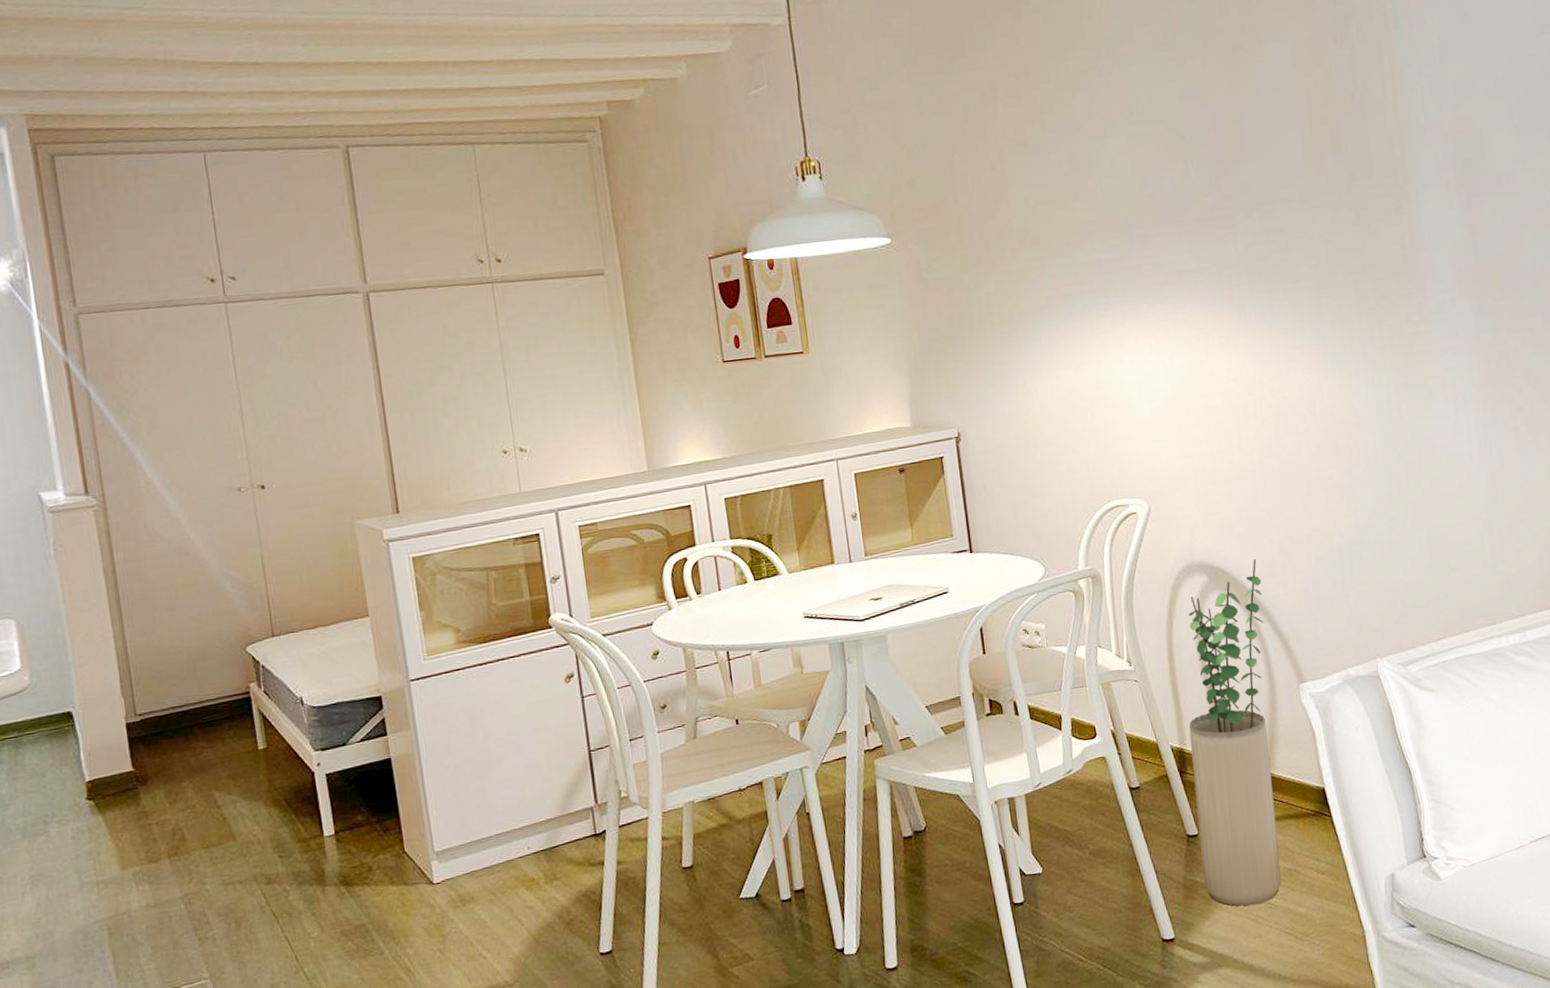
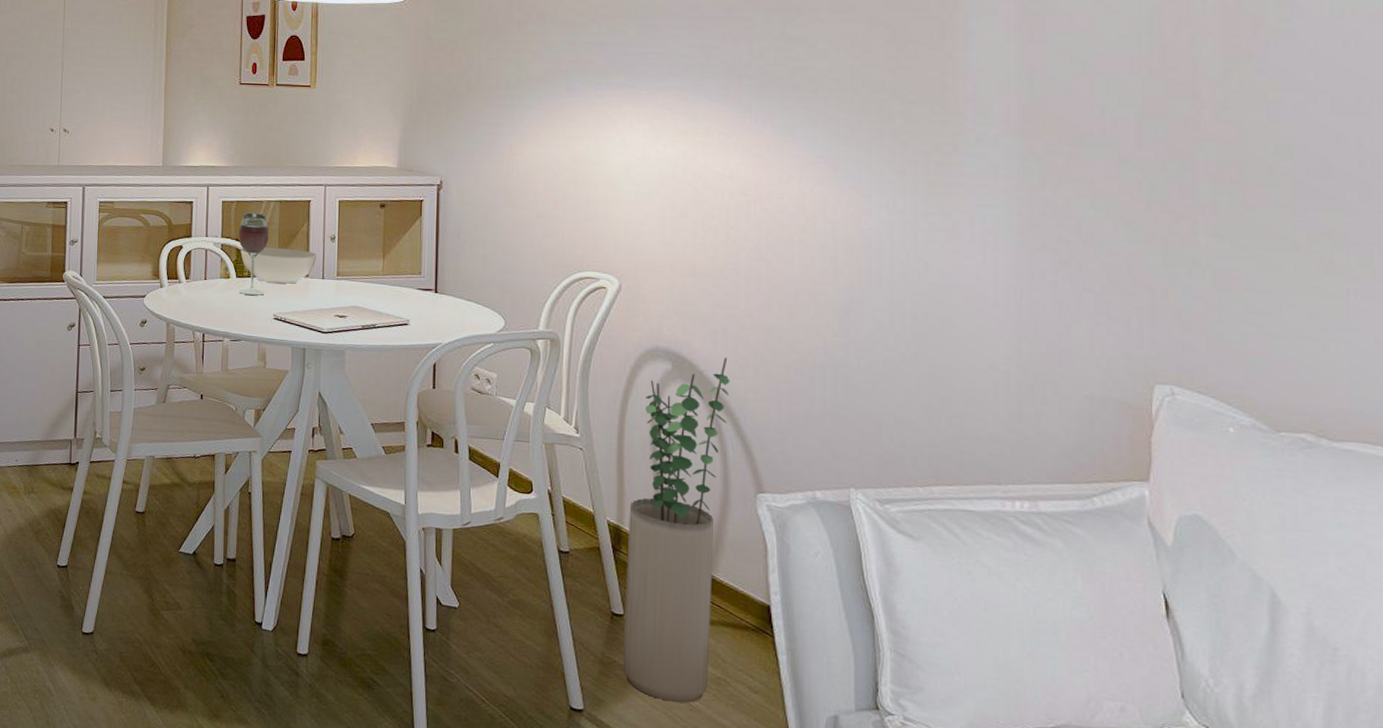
wineglass: none [748,504,790,598] -> present [239,213,270,295]
bowl: none [754,535,840,580] -> present [240,247,317,284]

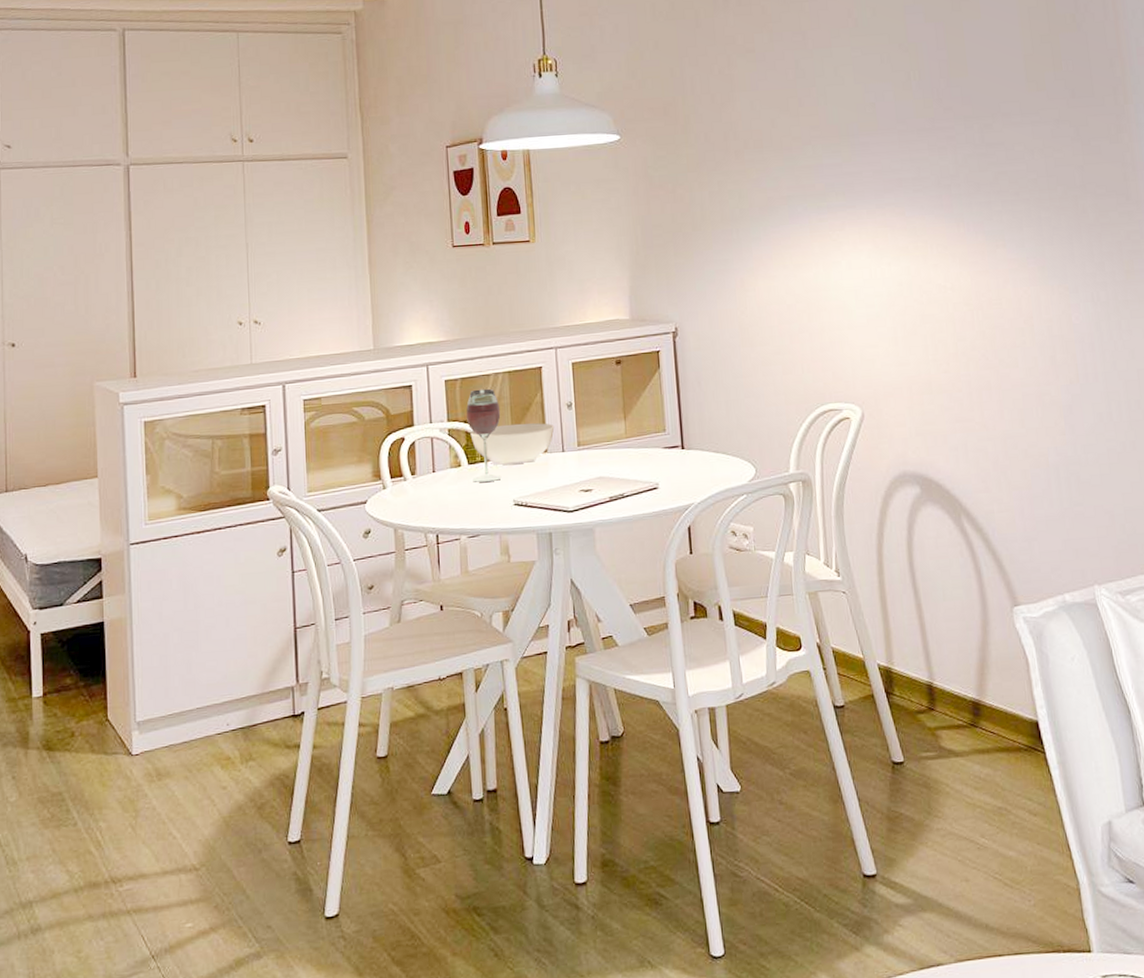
vase: present [622,358,730,703] -> none [897,472,991,845]

